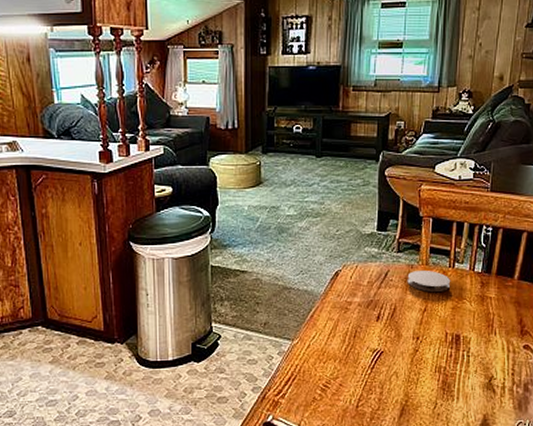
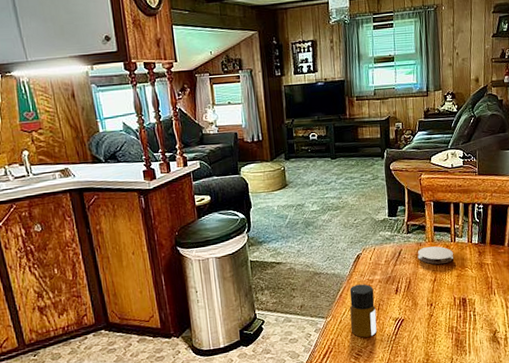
bottle: none [320,306,352,367] -> present [349,284,377,338]

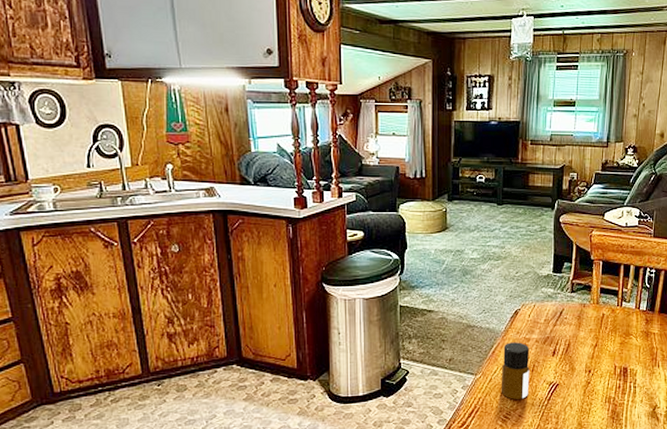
coaster: present [417,246,454,264] -> none [580,309,619,328]

